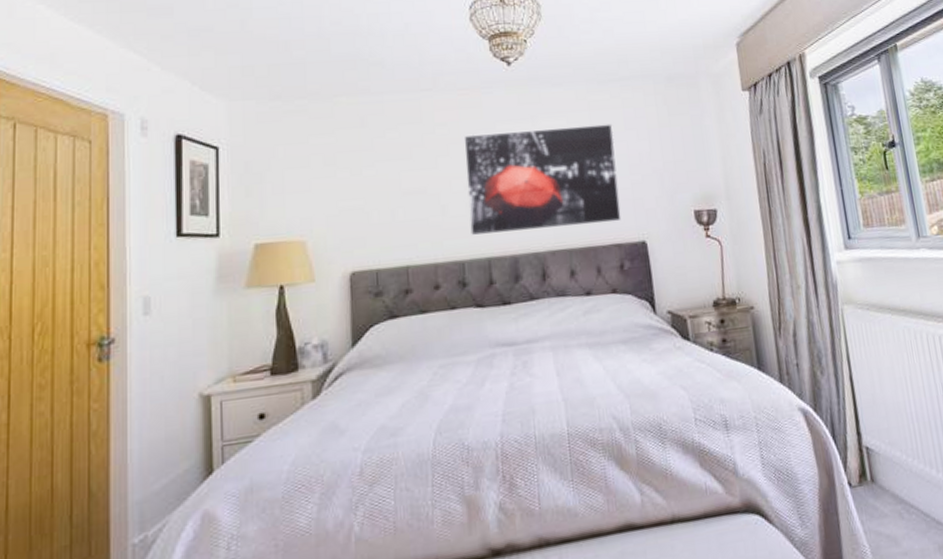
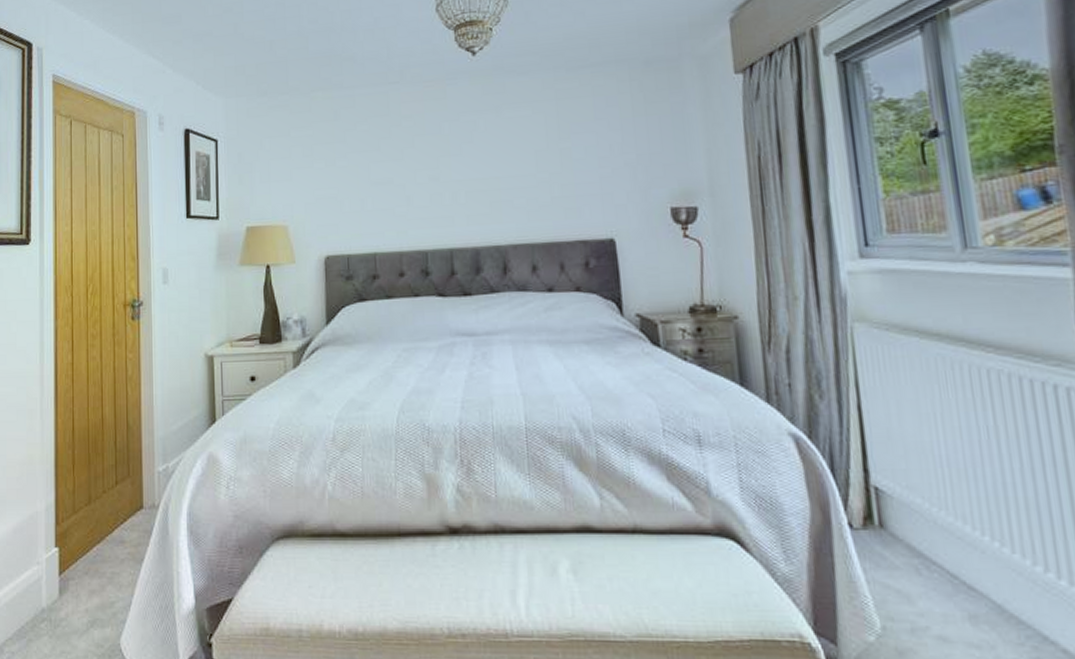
wall art: present [465,124,622,235] -> none [429,113,588,226]

